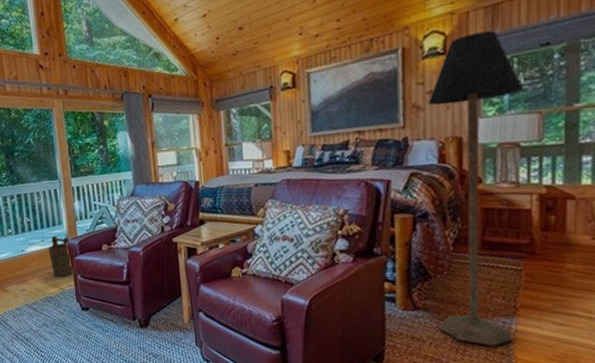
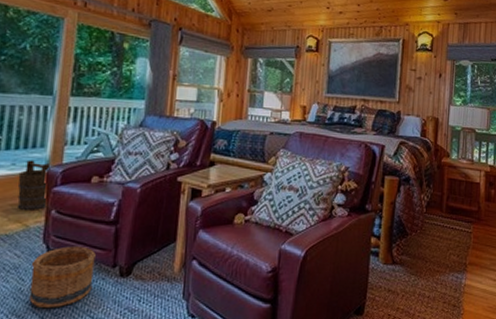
basket: none [73,304,121,352] -> present [29,246,96,307]
floor lamp: present [428,31,523,347] -> none [410,40,480,299]

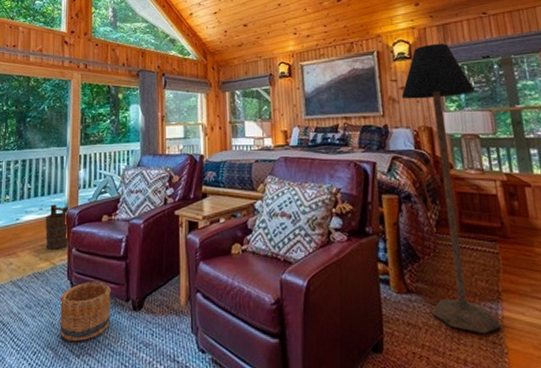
floor lamp: none [410,40,480,299] -> present [401,44,501,334]

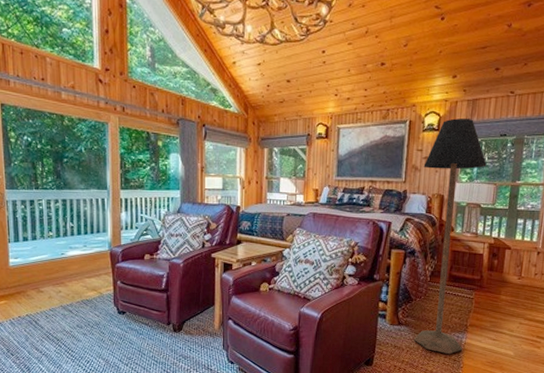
bucket: present [45,204,70,250] -> none [89,242,114,281]
basket: present [59,281,111,341] -> none [108,308,154,353]

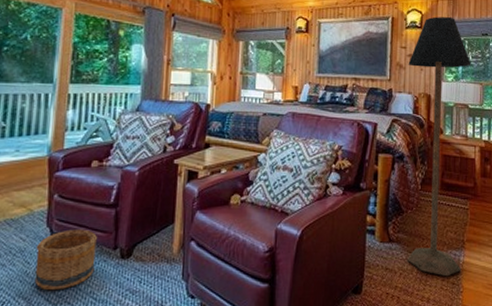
basket: none [108,308,154,353] -> present [34,229,97,290]

